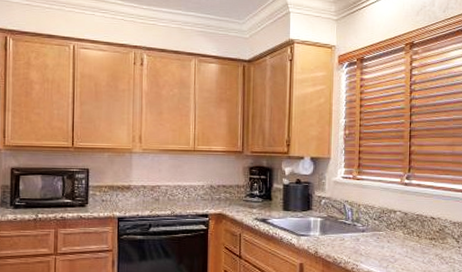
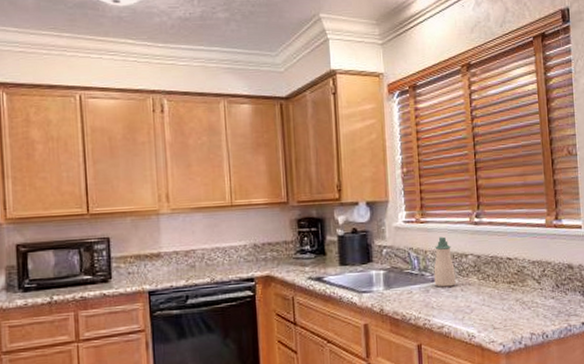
soap bottle: none [364,193,384,238] -> present [433,236,456,287]

